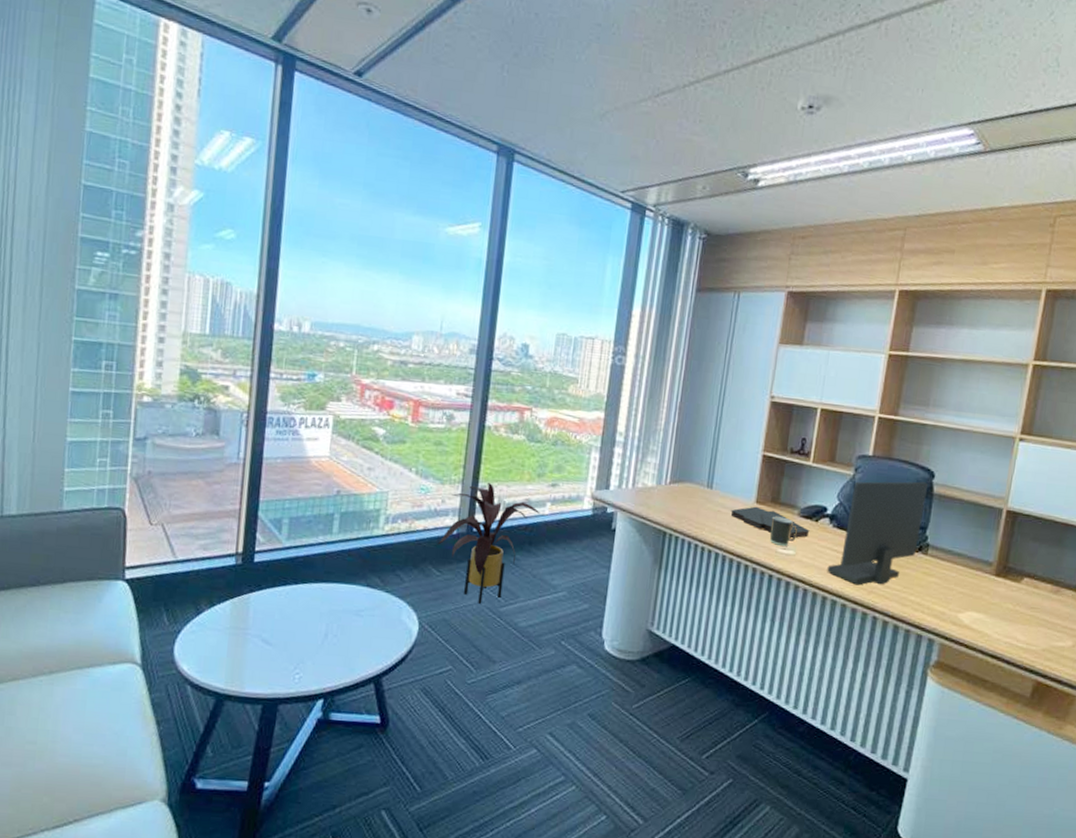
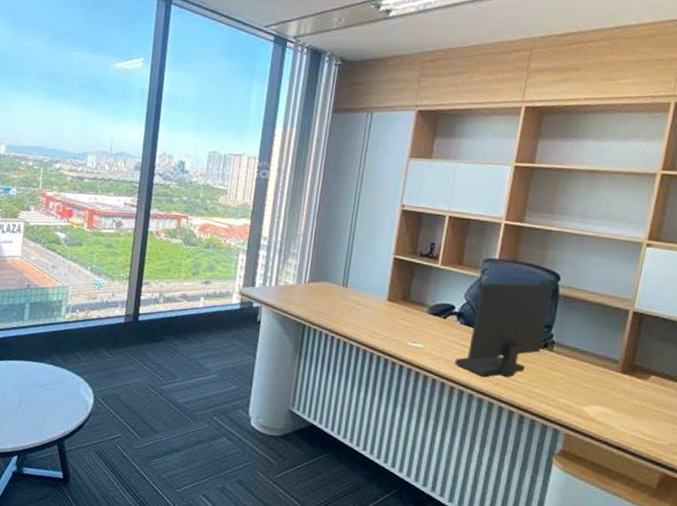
house plant: present [437,483,540,604] -> none [108,280,195,382]
papers: present [731,506,810,539] -> none [364,303,438,334]
mug: present [770,516,798,546] -> none [400,313,427,340]

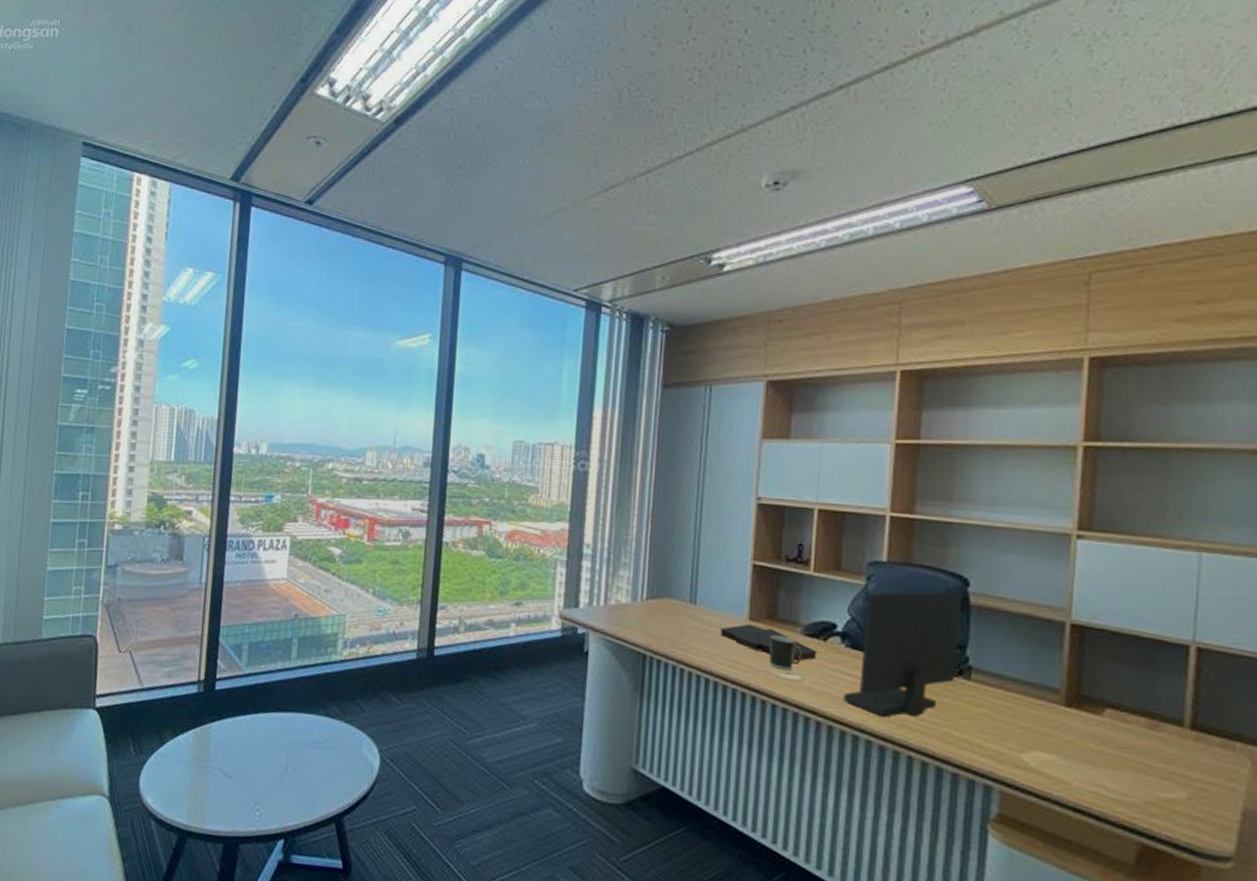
papers: none [364,303,438,334] -> present [720,624,818,661]
mug: none [400,313,427,340] -> present [768,635,803,670]

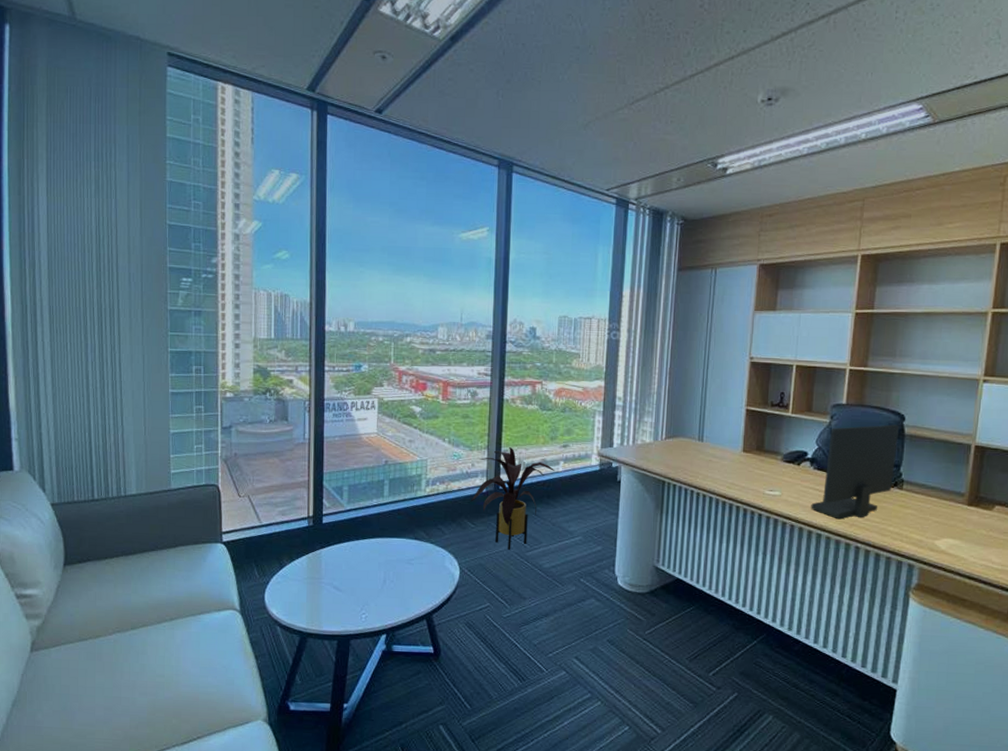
house plant: none [396,603,504,736] -> present [470,447,555,550]
papers: present [720,624,818,661] -> none [721,454,793,481]
mug: present [768,635,803,670] -> none [757,462,782,488]

